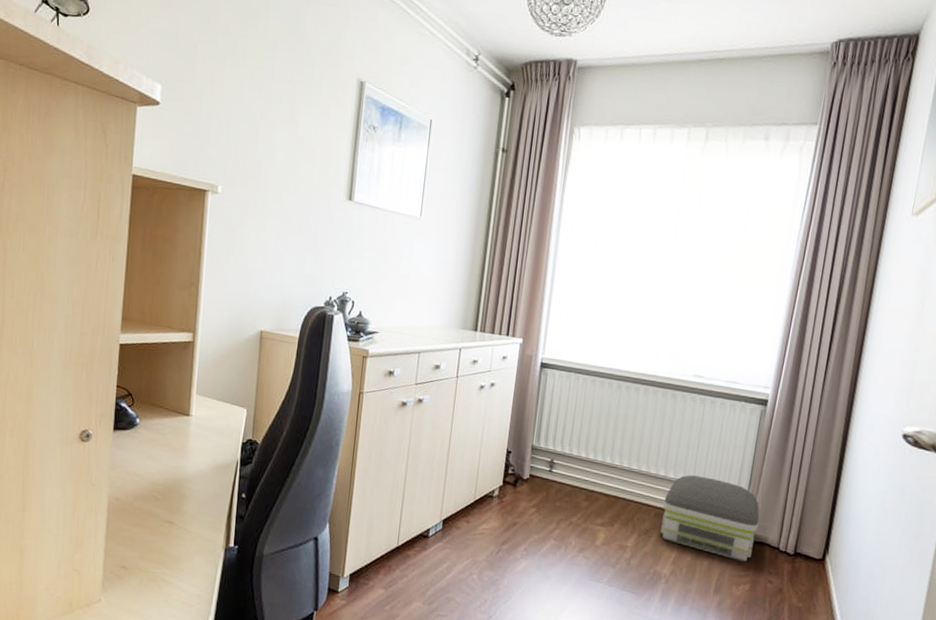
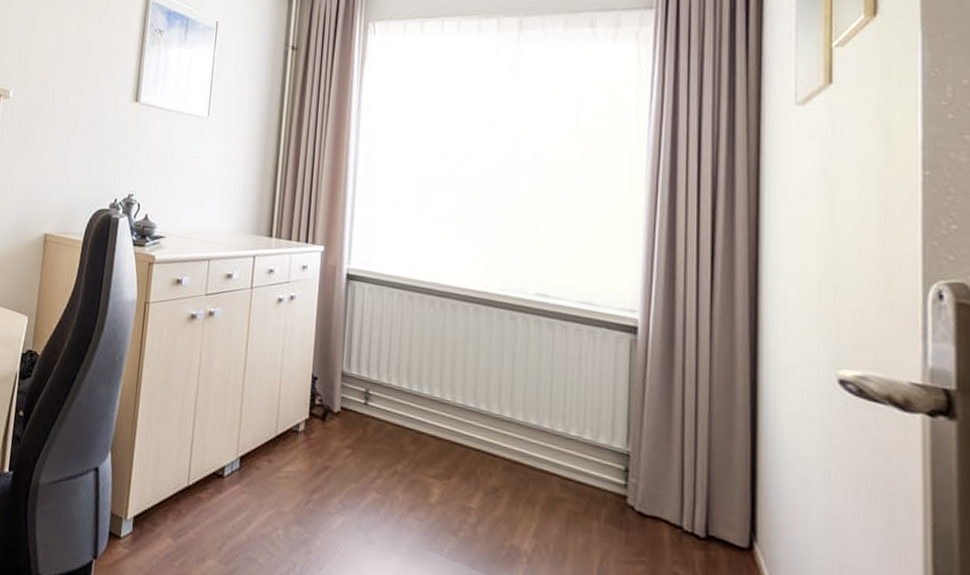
air purifier: present [660,475,760,563] -> none [513,418,648,544]

